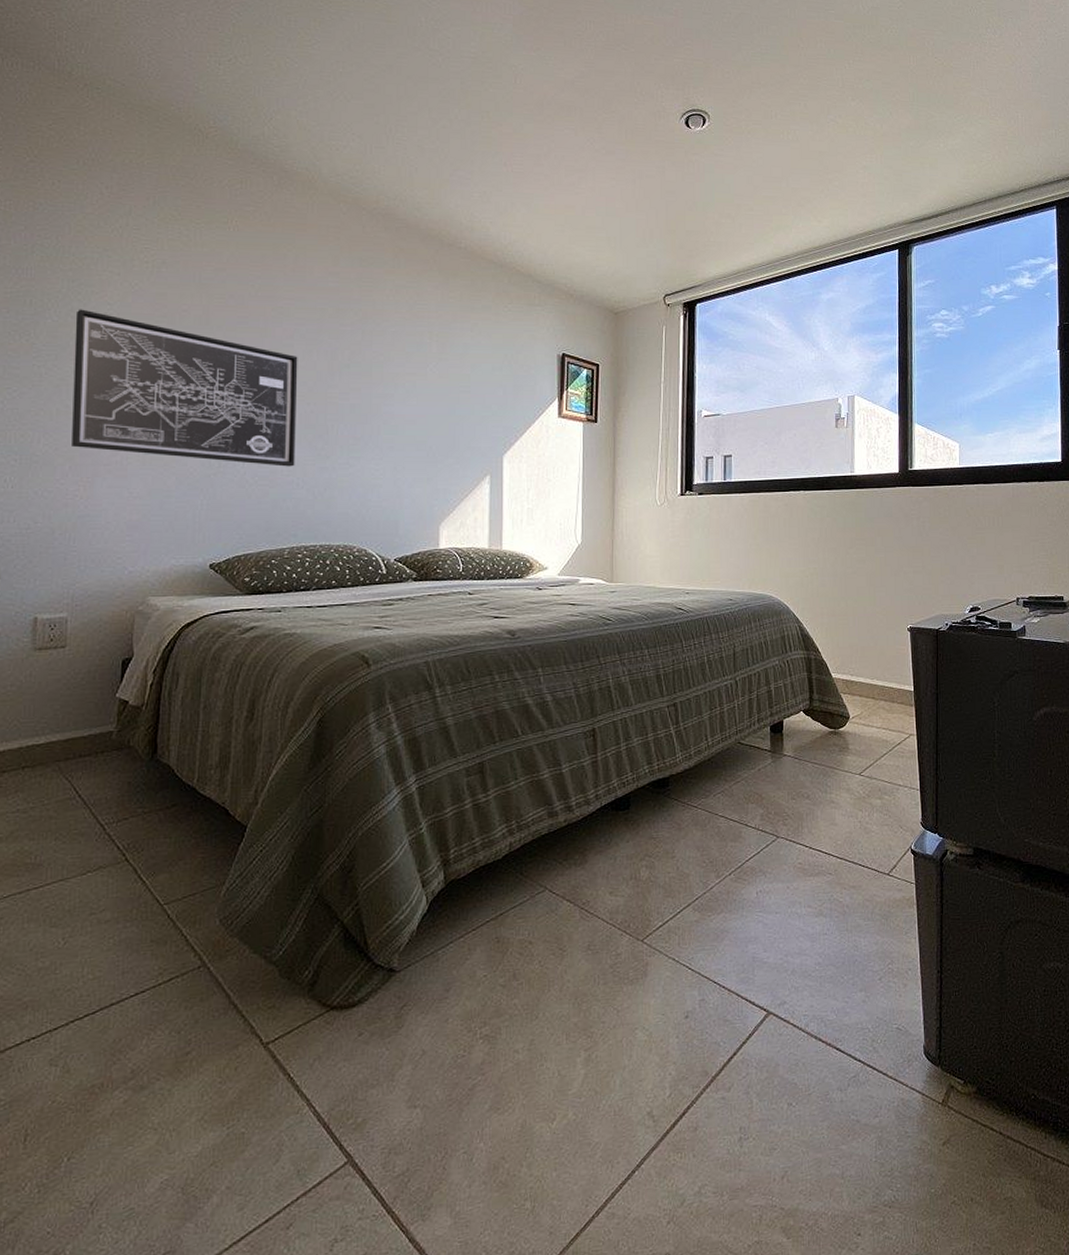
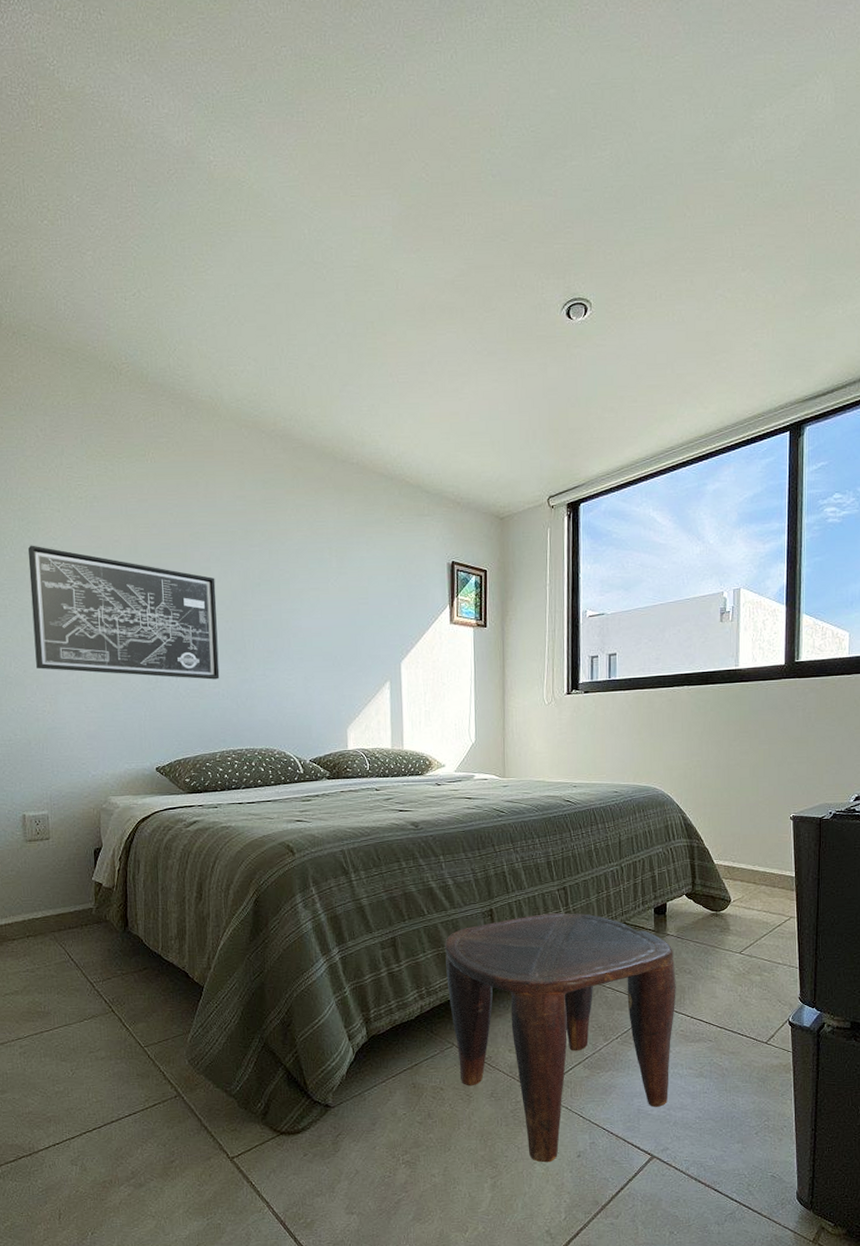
stool: none [539,732,794,1028] -> present [444,913,676,1163]

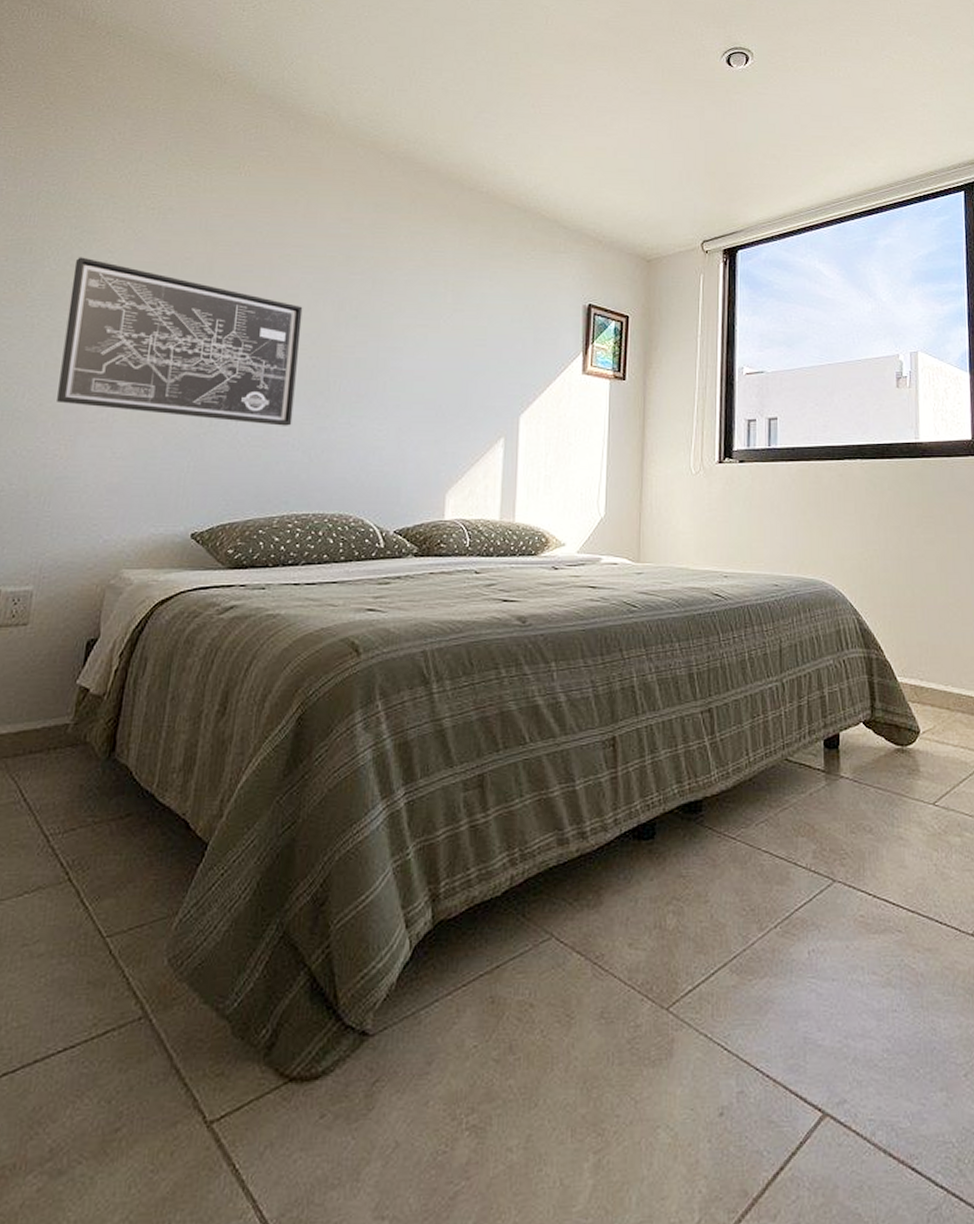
stool: present [444,913,676,1163] -> none [549,744,854,1126]

